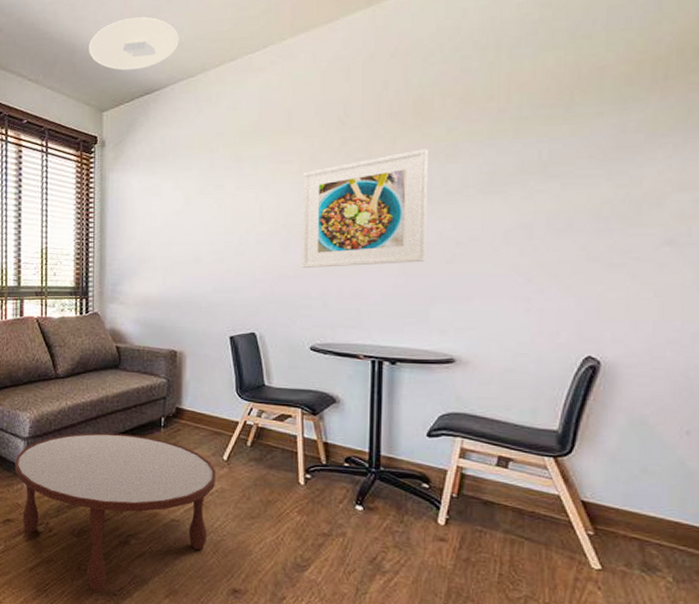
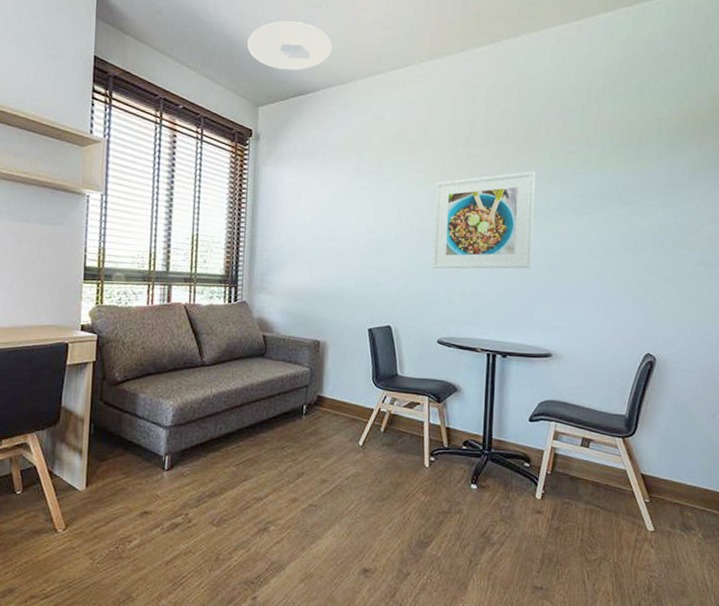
coffee table: present [15,432,217,592] -> none [155,420,353,581]

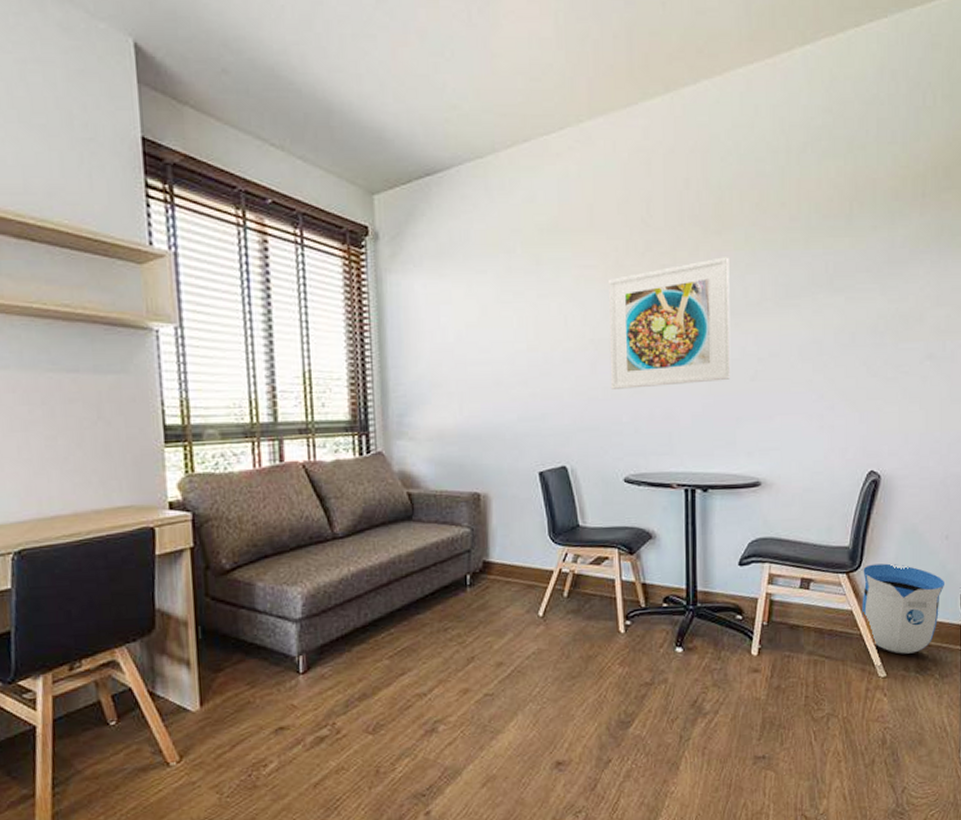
ceiling light: present [247,21,332,71] -> none [350,75,463,143]
sun visor: none [634,432,711,513] -> present [862,563,946,654]

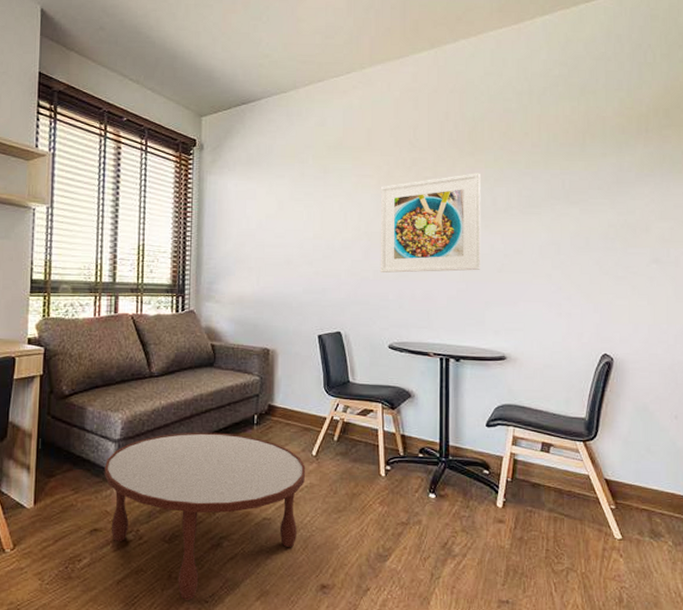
coffee table: none [285,599,532,796] -> present [104,432,306,600]
sun visor: present [862,563,946,654] -> none [598,435,676,520]

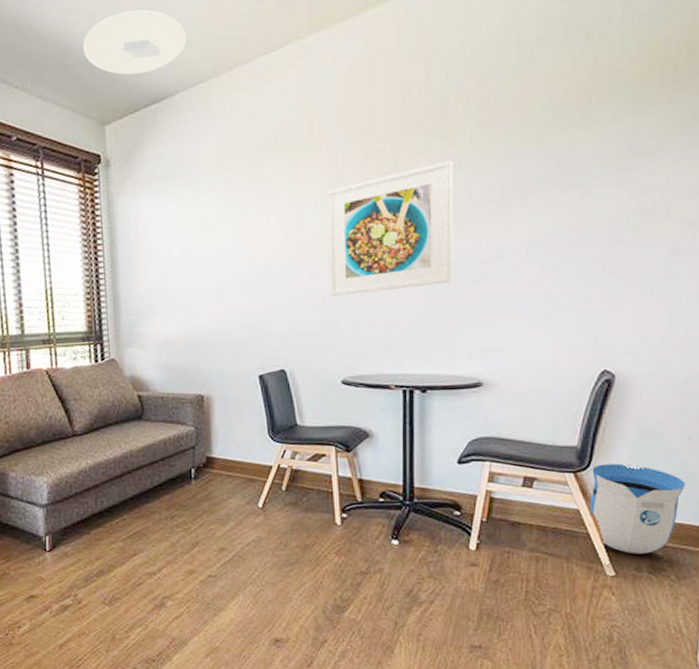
coffee table: present [104,432,306,600] -> none [34,490,252,660]
ceiling light: none [189,33,273,81] -> present [83,9,186,75]
sun visor: none [598,435,676,520] -> present [589,463,686,554]

